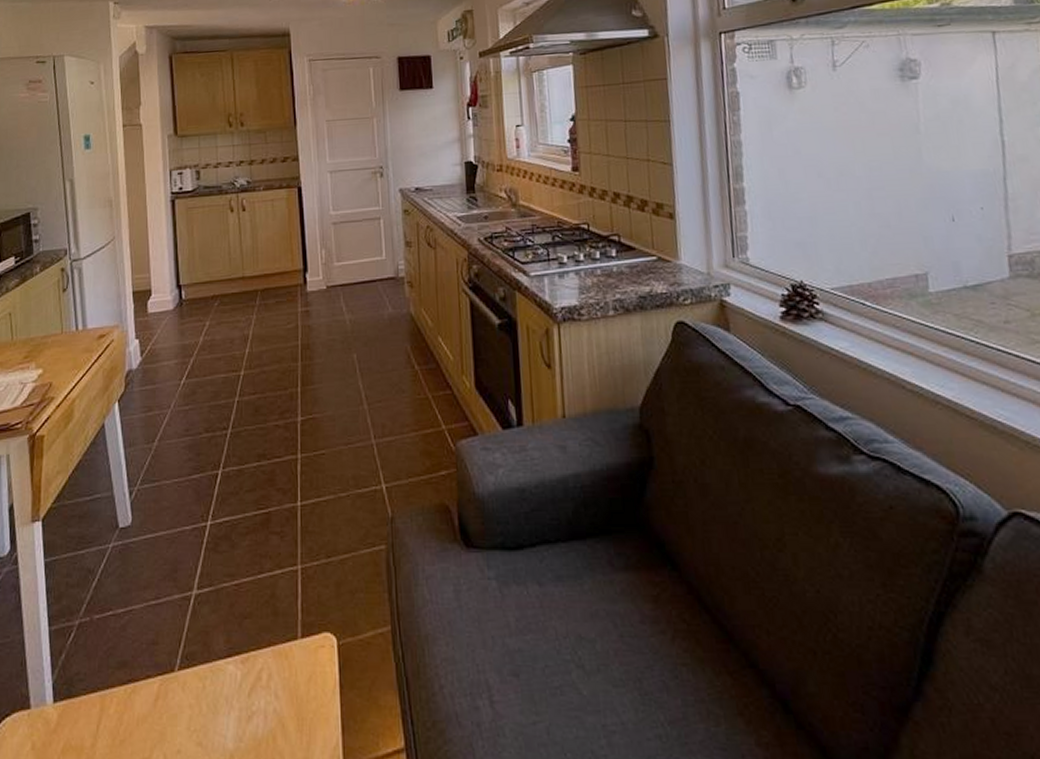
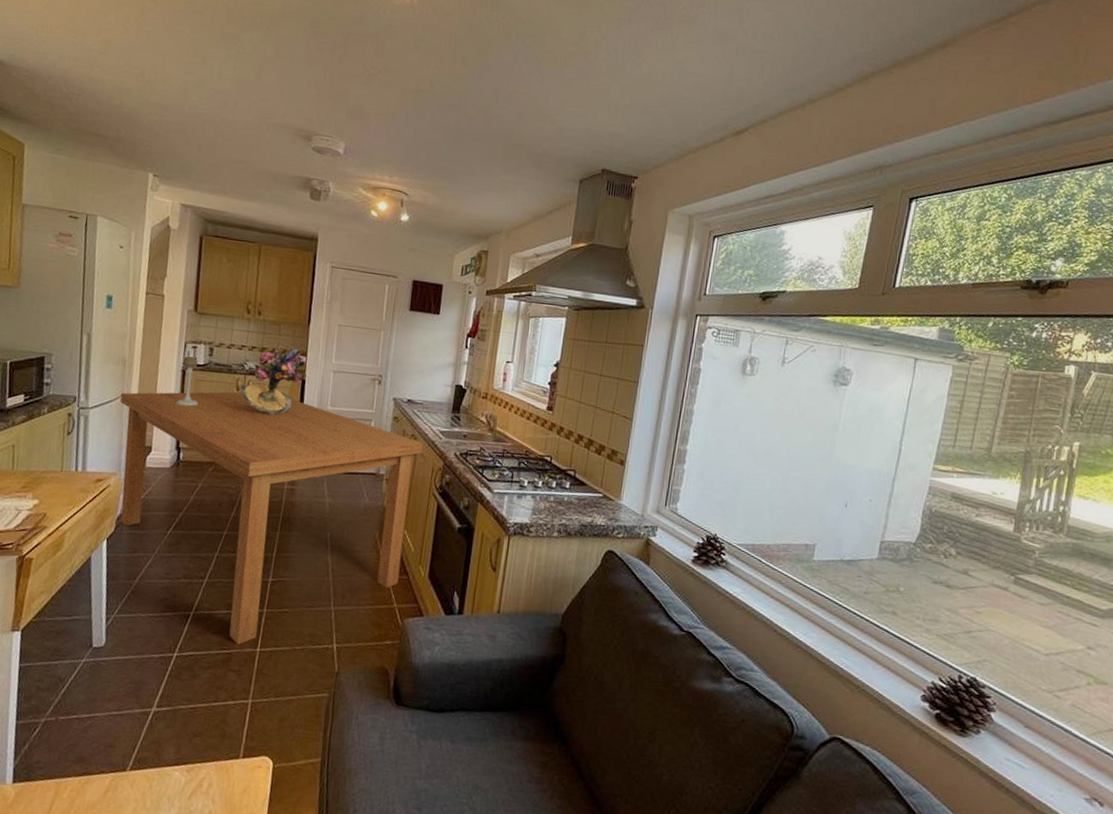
dining table: none [111,210,442,501] -> present [120,391,423,645]
candle holder: none [170,184,193,239] -> present [176,356,199,407]
bouquet: none [233,154,300,233] -> present [239,347,307,416]

